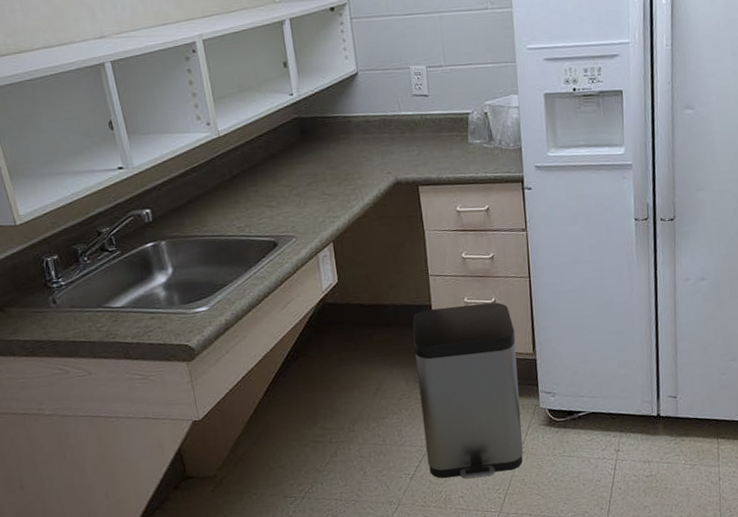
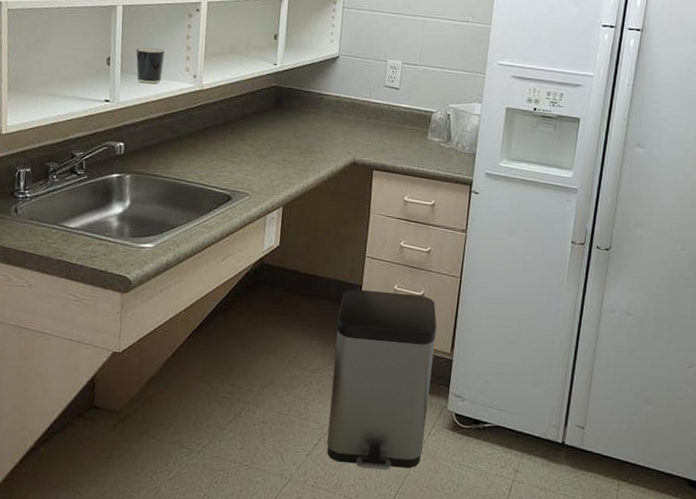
mug: none [138,101,173,142] -> present [136,47,165,84]

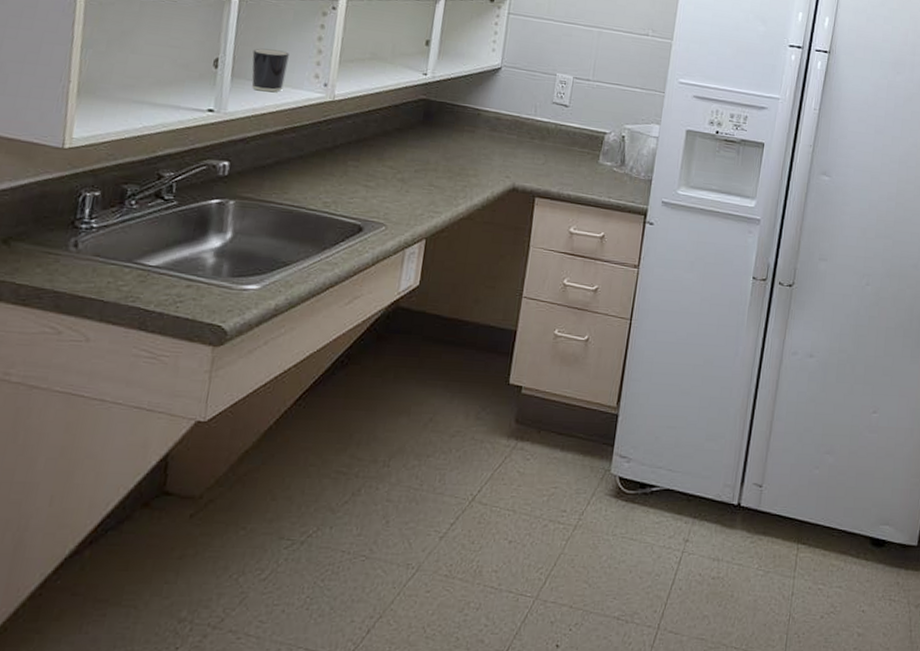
pedal bin: present [326,289,437,470] -> none [465,335,602,550]

